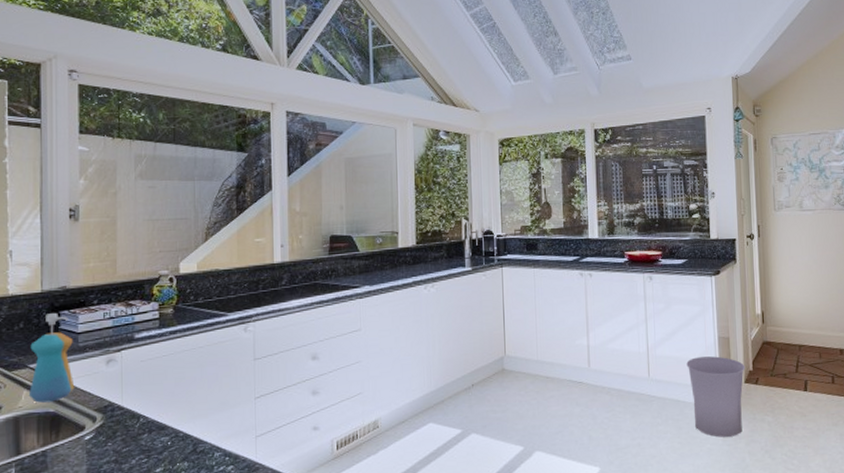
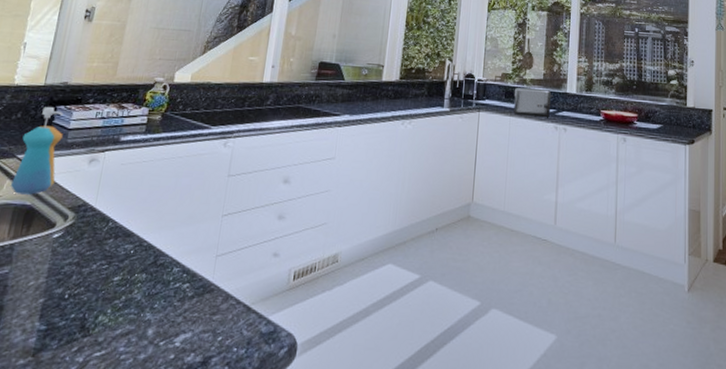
toaster: none [536,238,575,267] -> present [513,88,553,118]
waste bin: present [686,356,746,437] -> none [654,228,715,320]

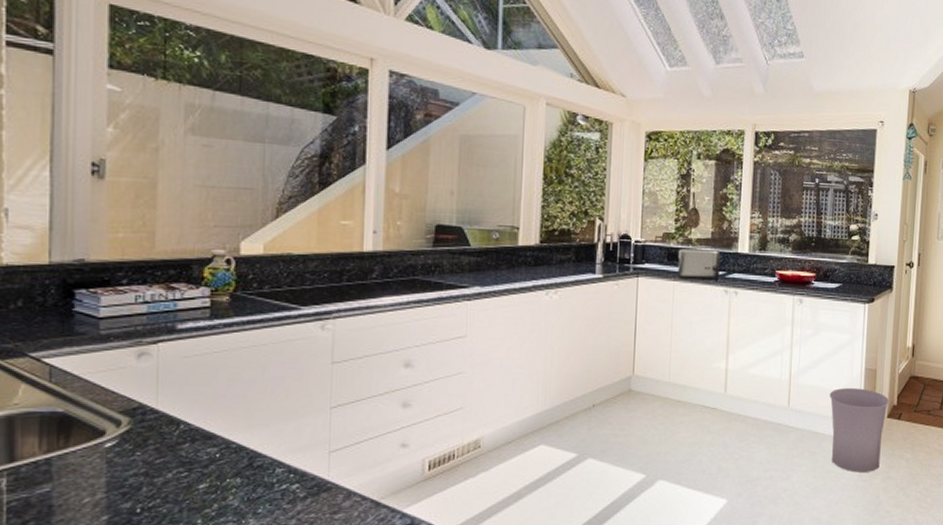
soap dispenser: present [10,107,63,195] -> none [27,292,93,400]
waste bin: none [654,228,715,320] -> present [829,388,890,472]

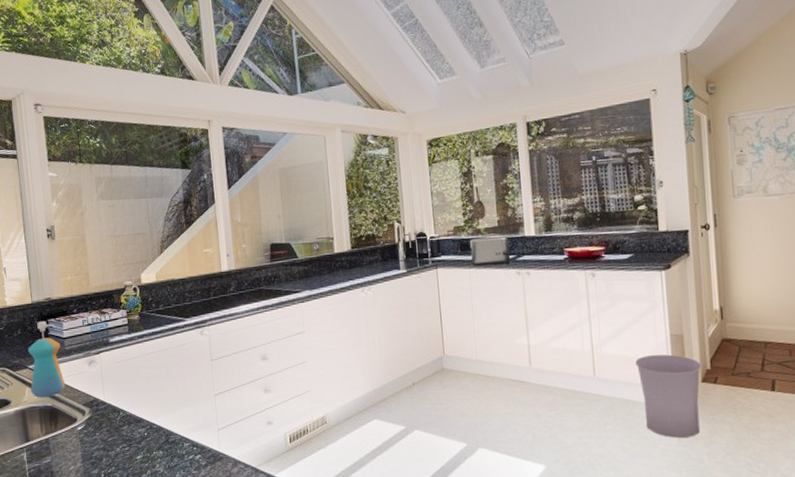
soap dispenser: none [27,292,93,400] -> present [28,321,66,398]

